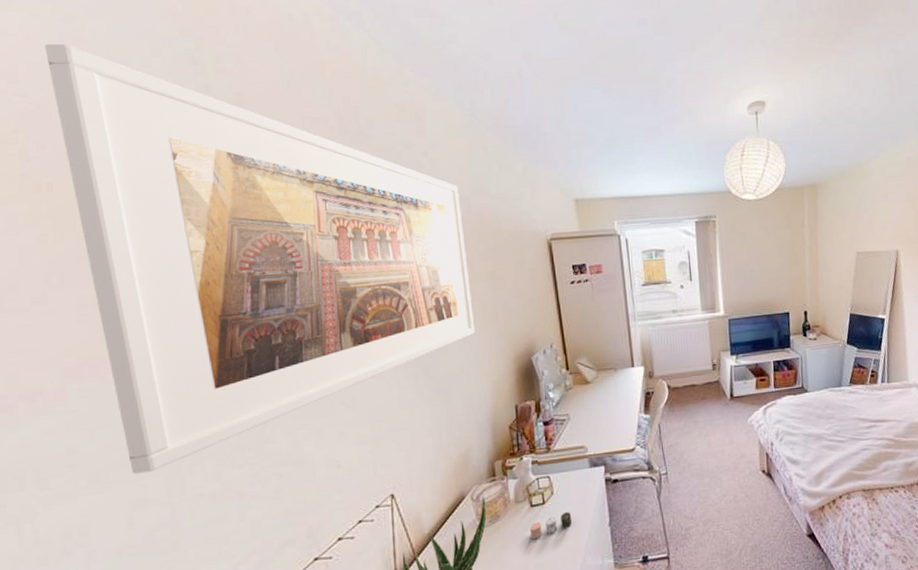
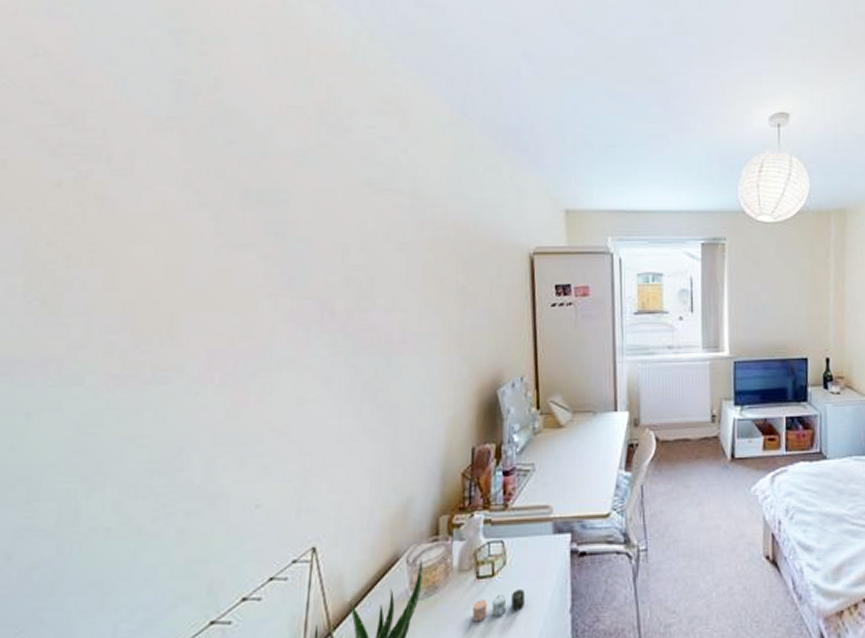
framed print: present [45,43,475,474] -> none [22,18,437,496]

